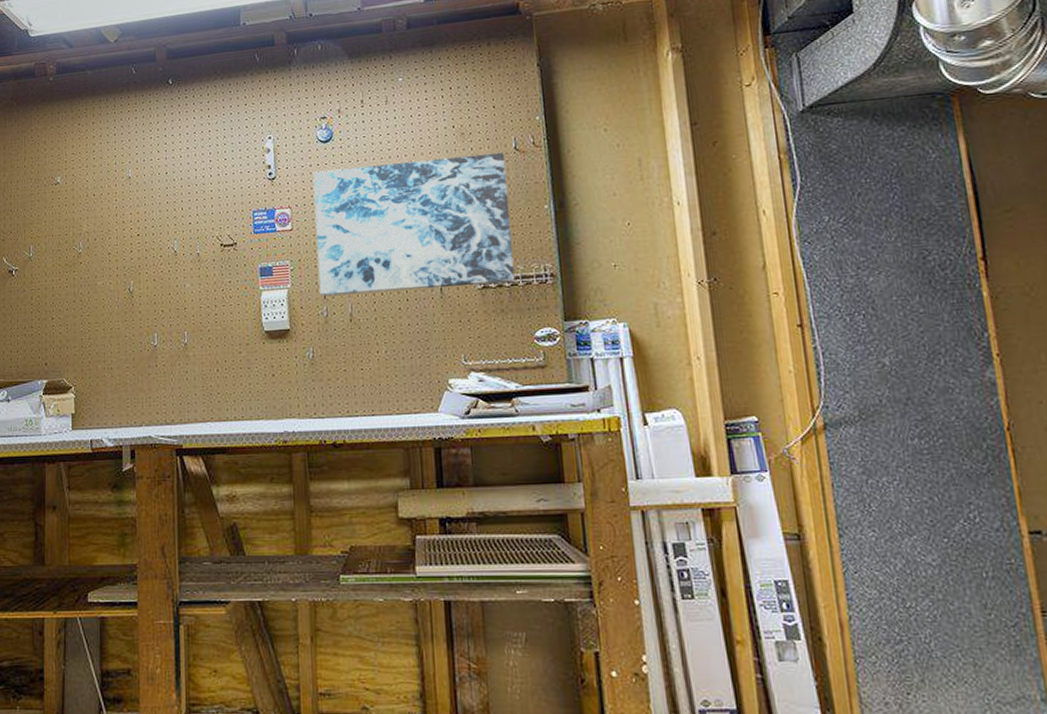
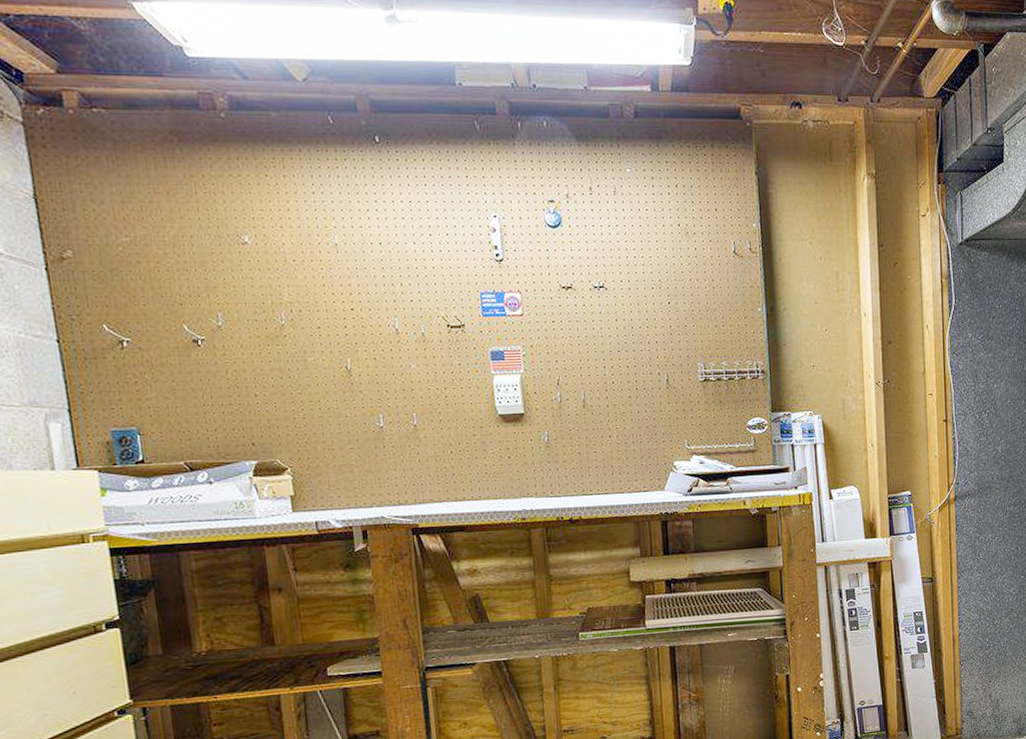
wall art: present [313,152,515,297] -> none [543,254,732,383]

